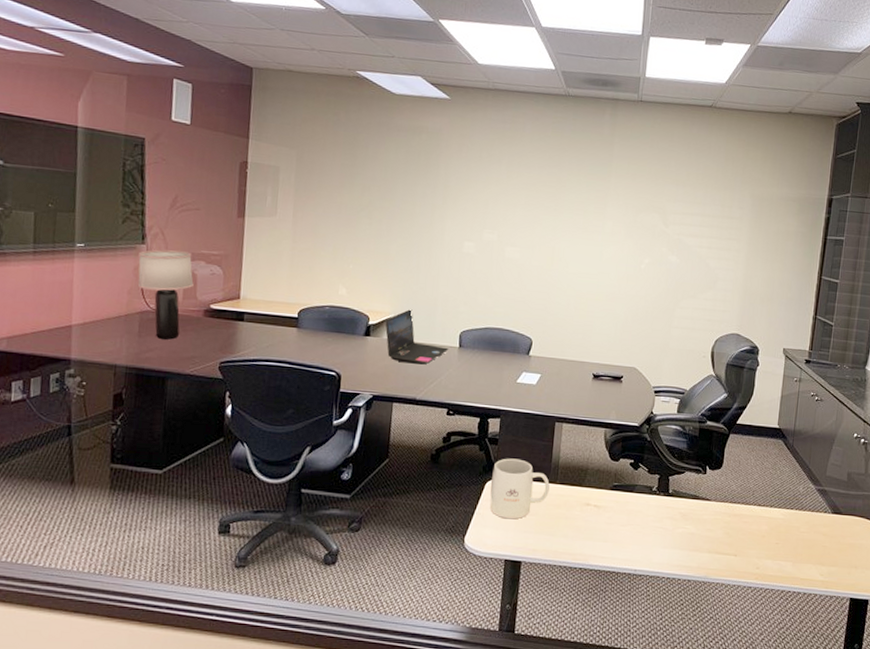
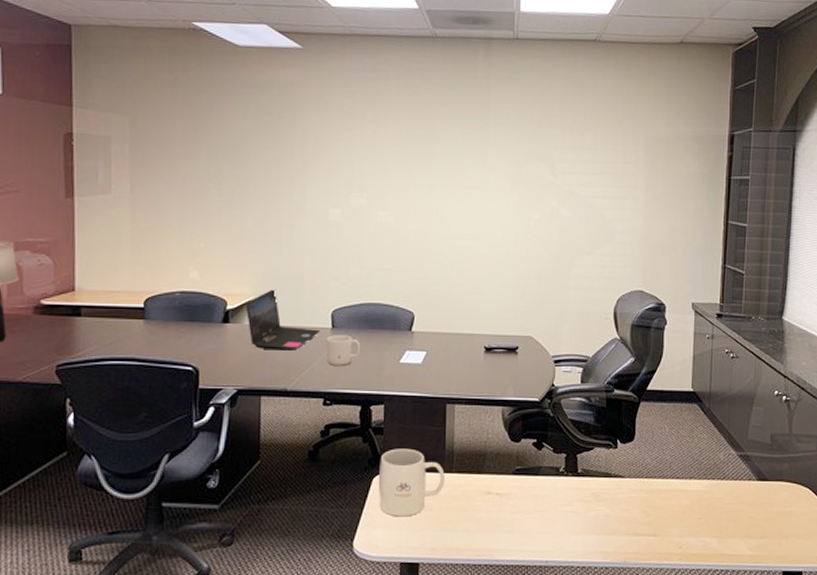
mug: none [452,353,484,381] -> present [326,335,361,365]

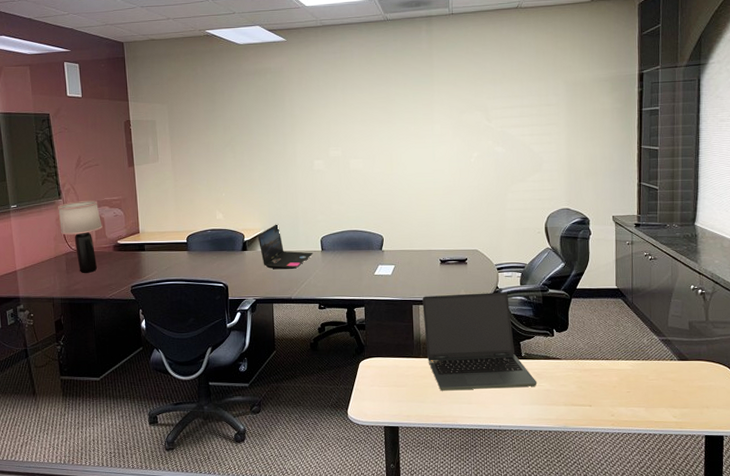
mug: present [326,335,361,365] -> none [318,255,344,279]
mug: present [378,448,445,517] -> none [363,340,415,392]
laptop: none [459,391,595,516] -> present [422,292,538,391]

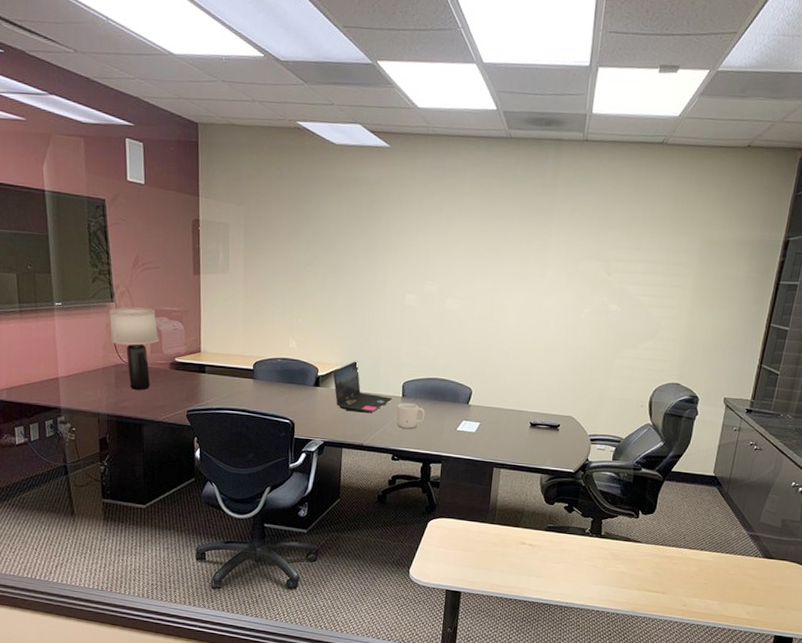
mug: none [318,255,344,279] -> present [396,403,426,429]
laptop: present [422,292,538,391] -> none [501,459,613,567]

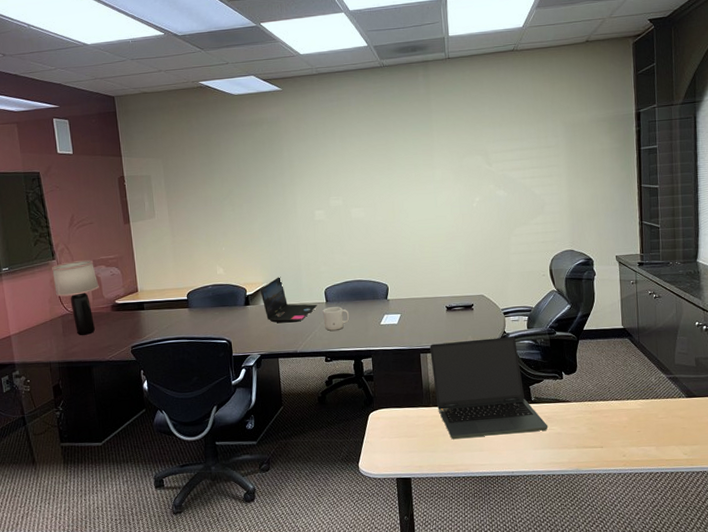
laptop: none [501,459,613,567] -> present [430,336,549,440]

